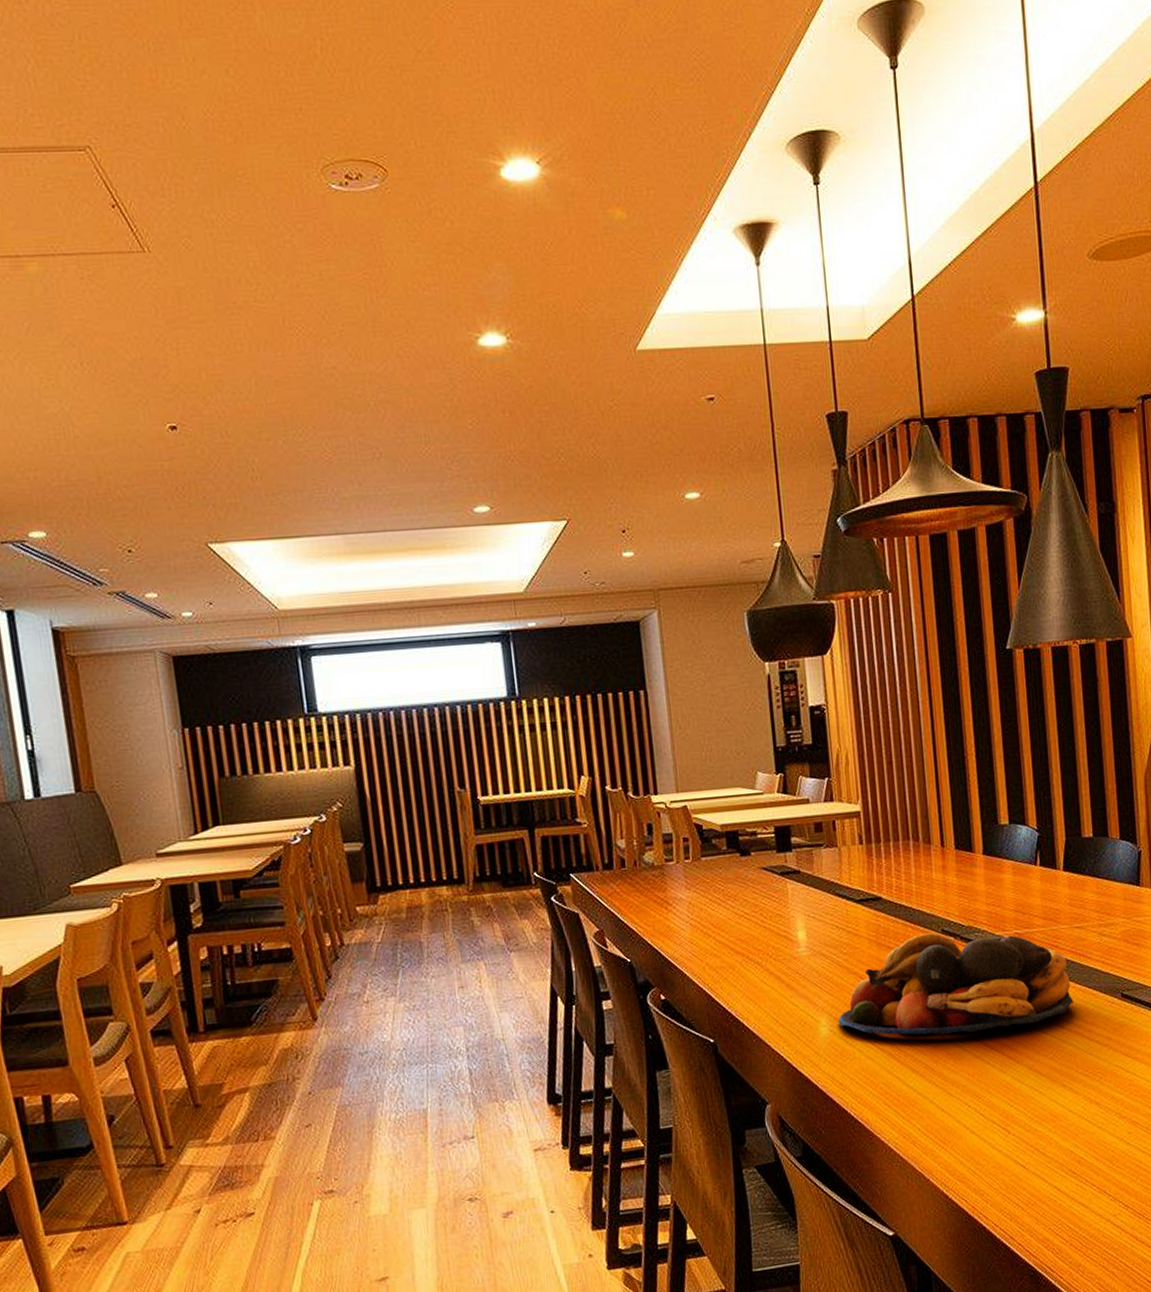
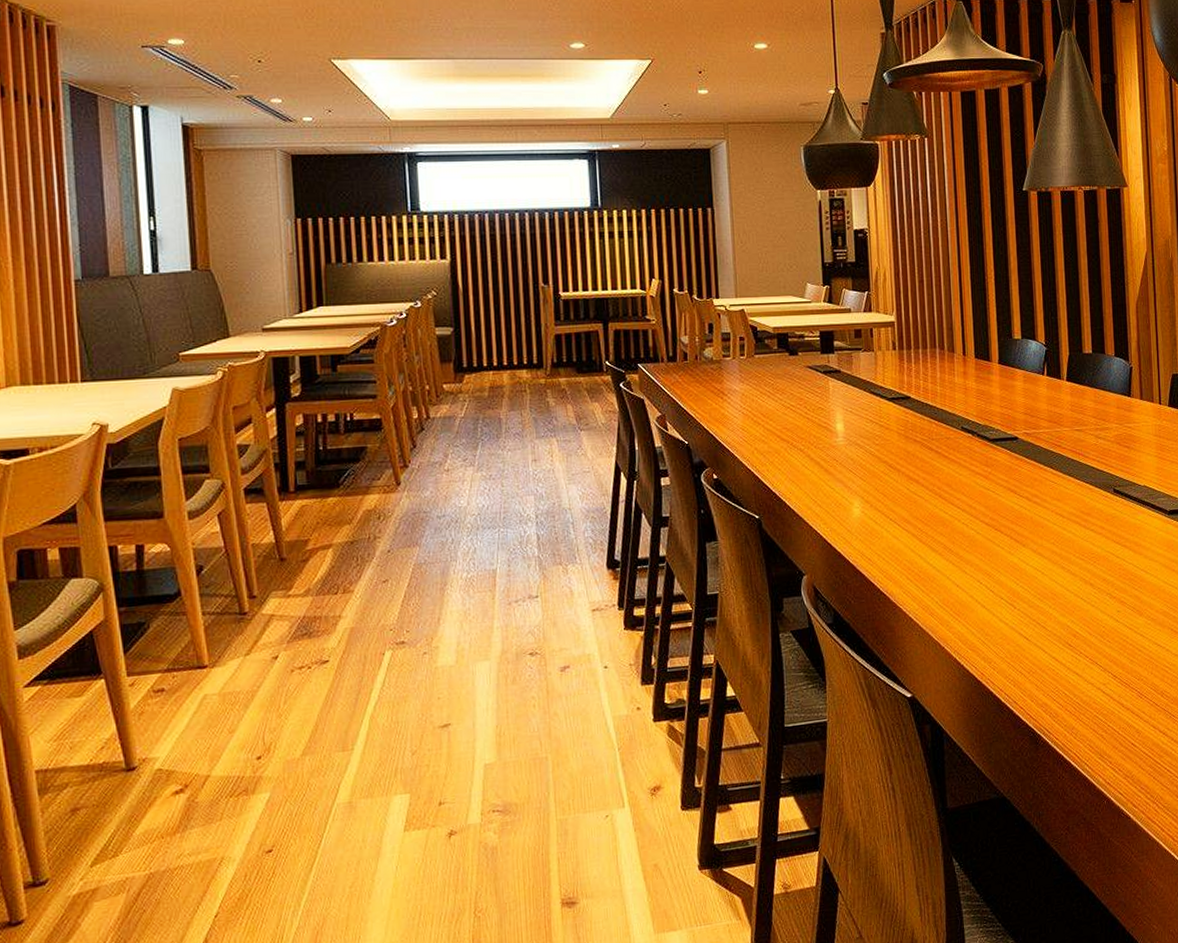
fruit bowl: present [838,933,1073,1035] -> none [869,430,1073,519]

